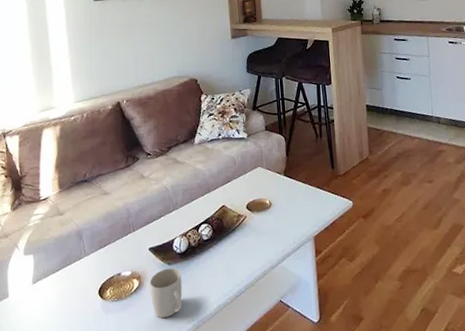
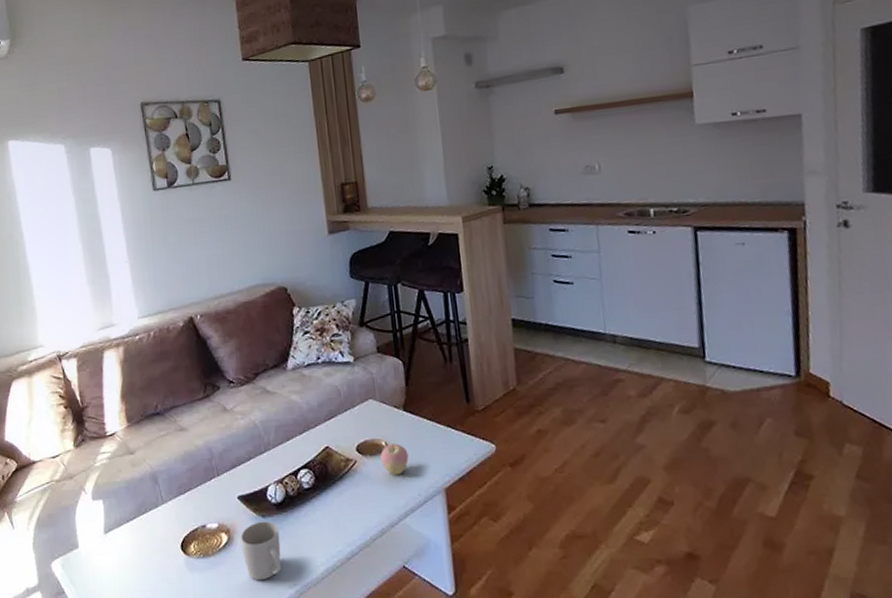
apple: none [265,202,287,227] -> present [380,443,409,475]

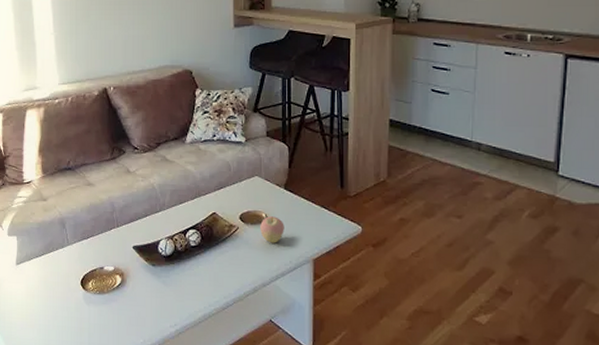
mug: present [241,521,282,581] -> none [133,269,166,319]

